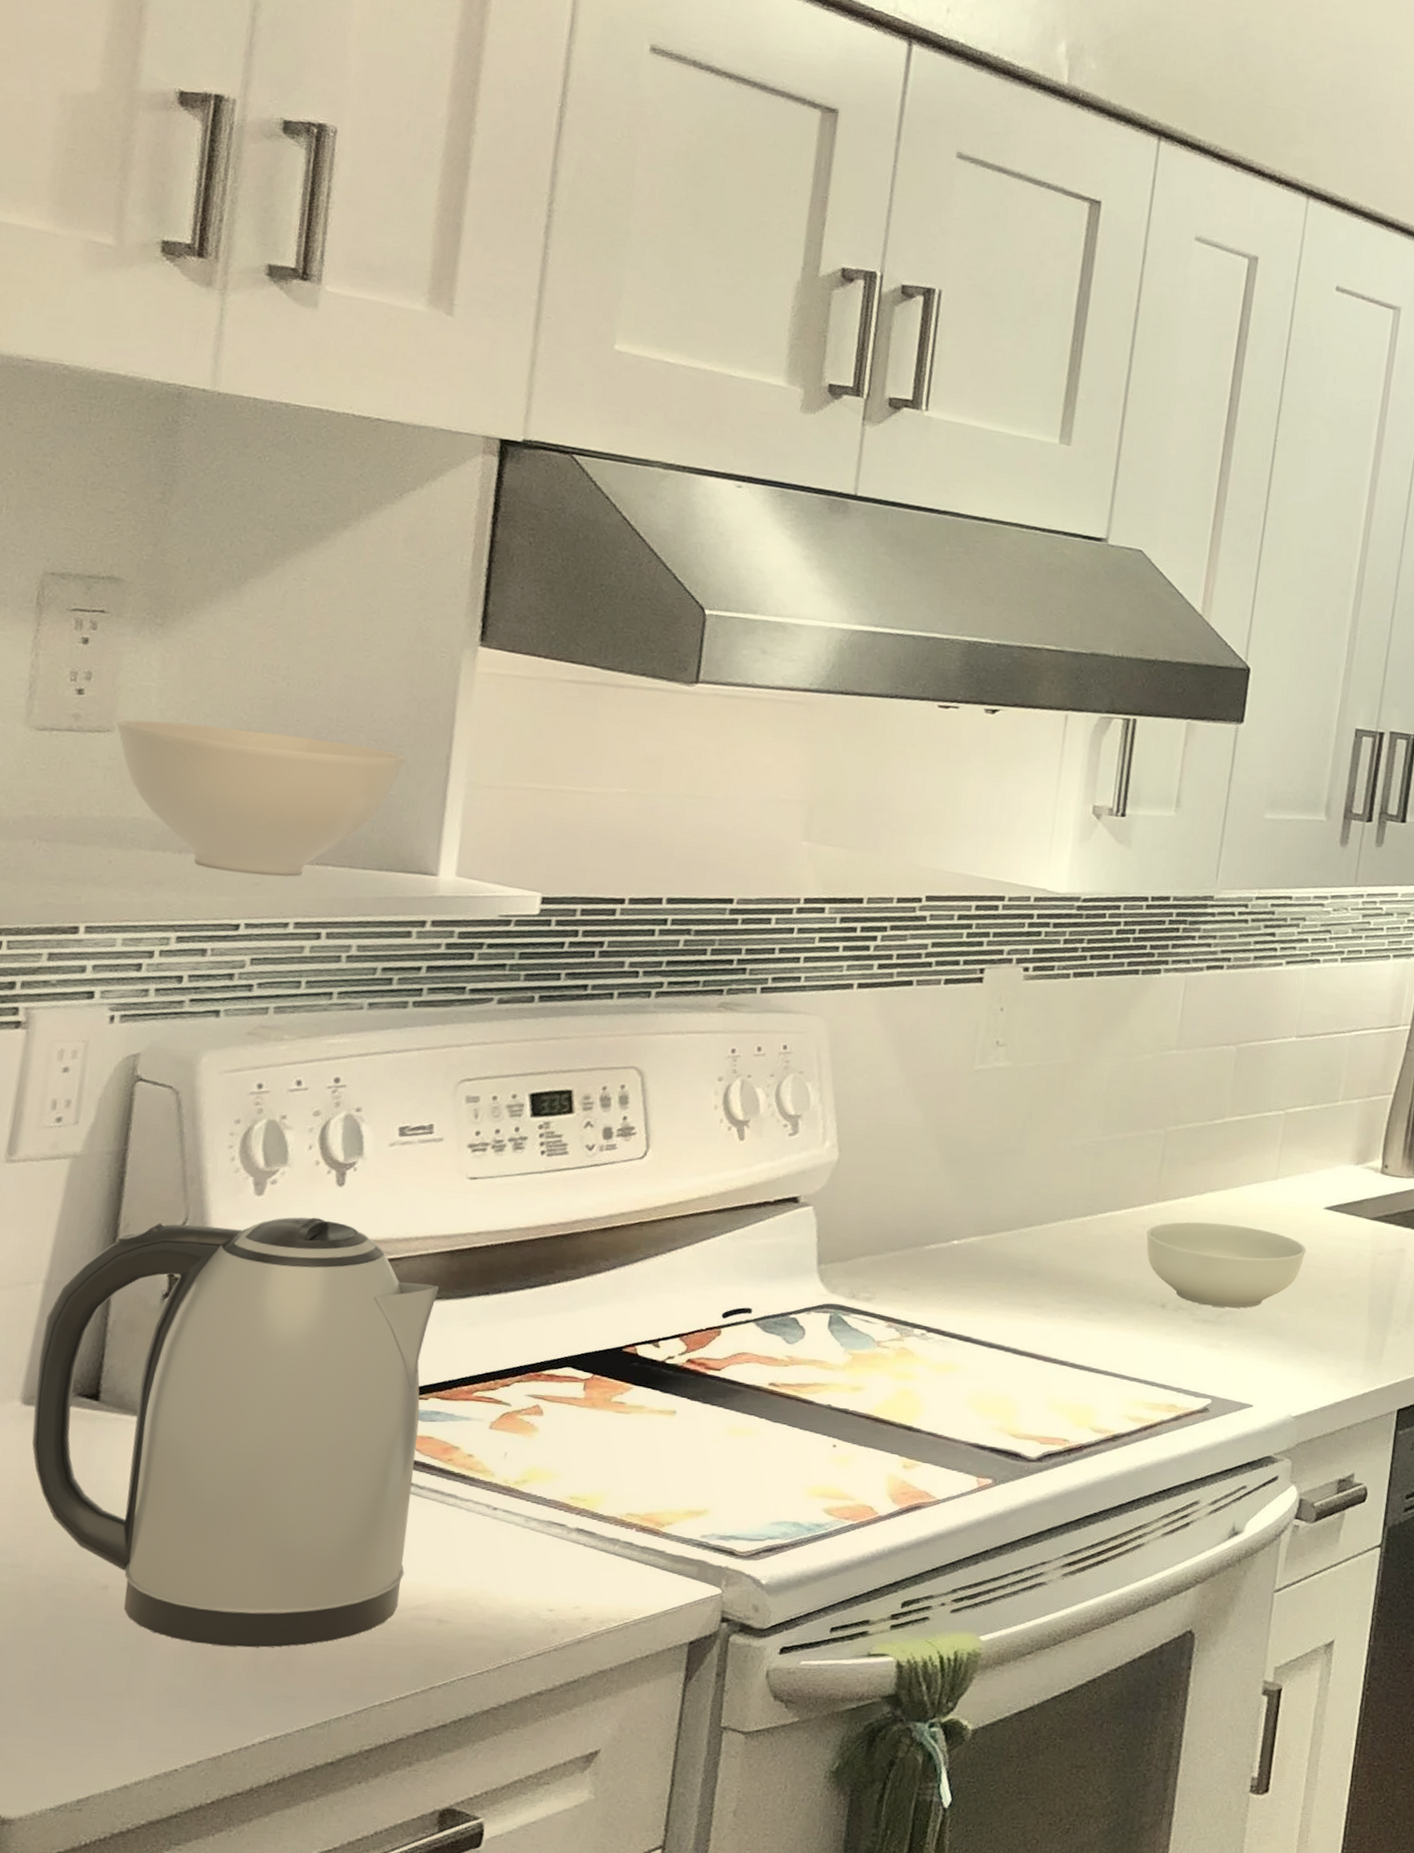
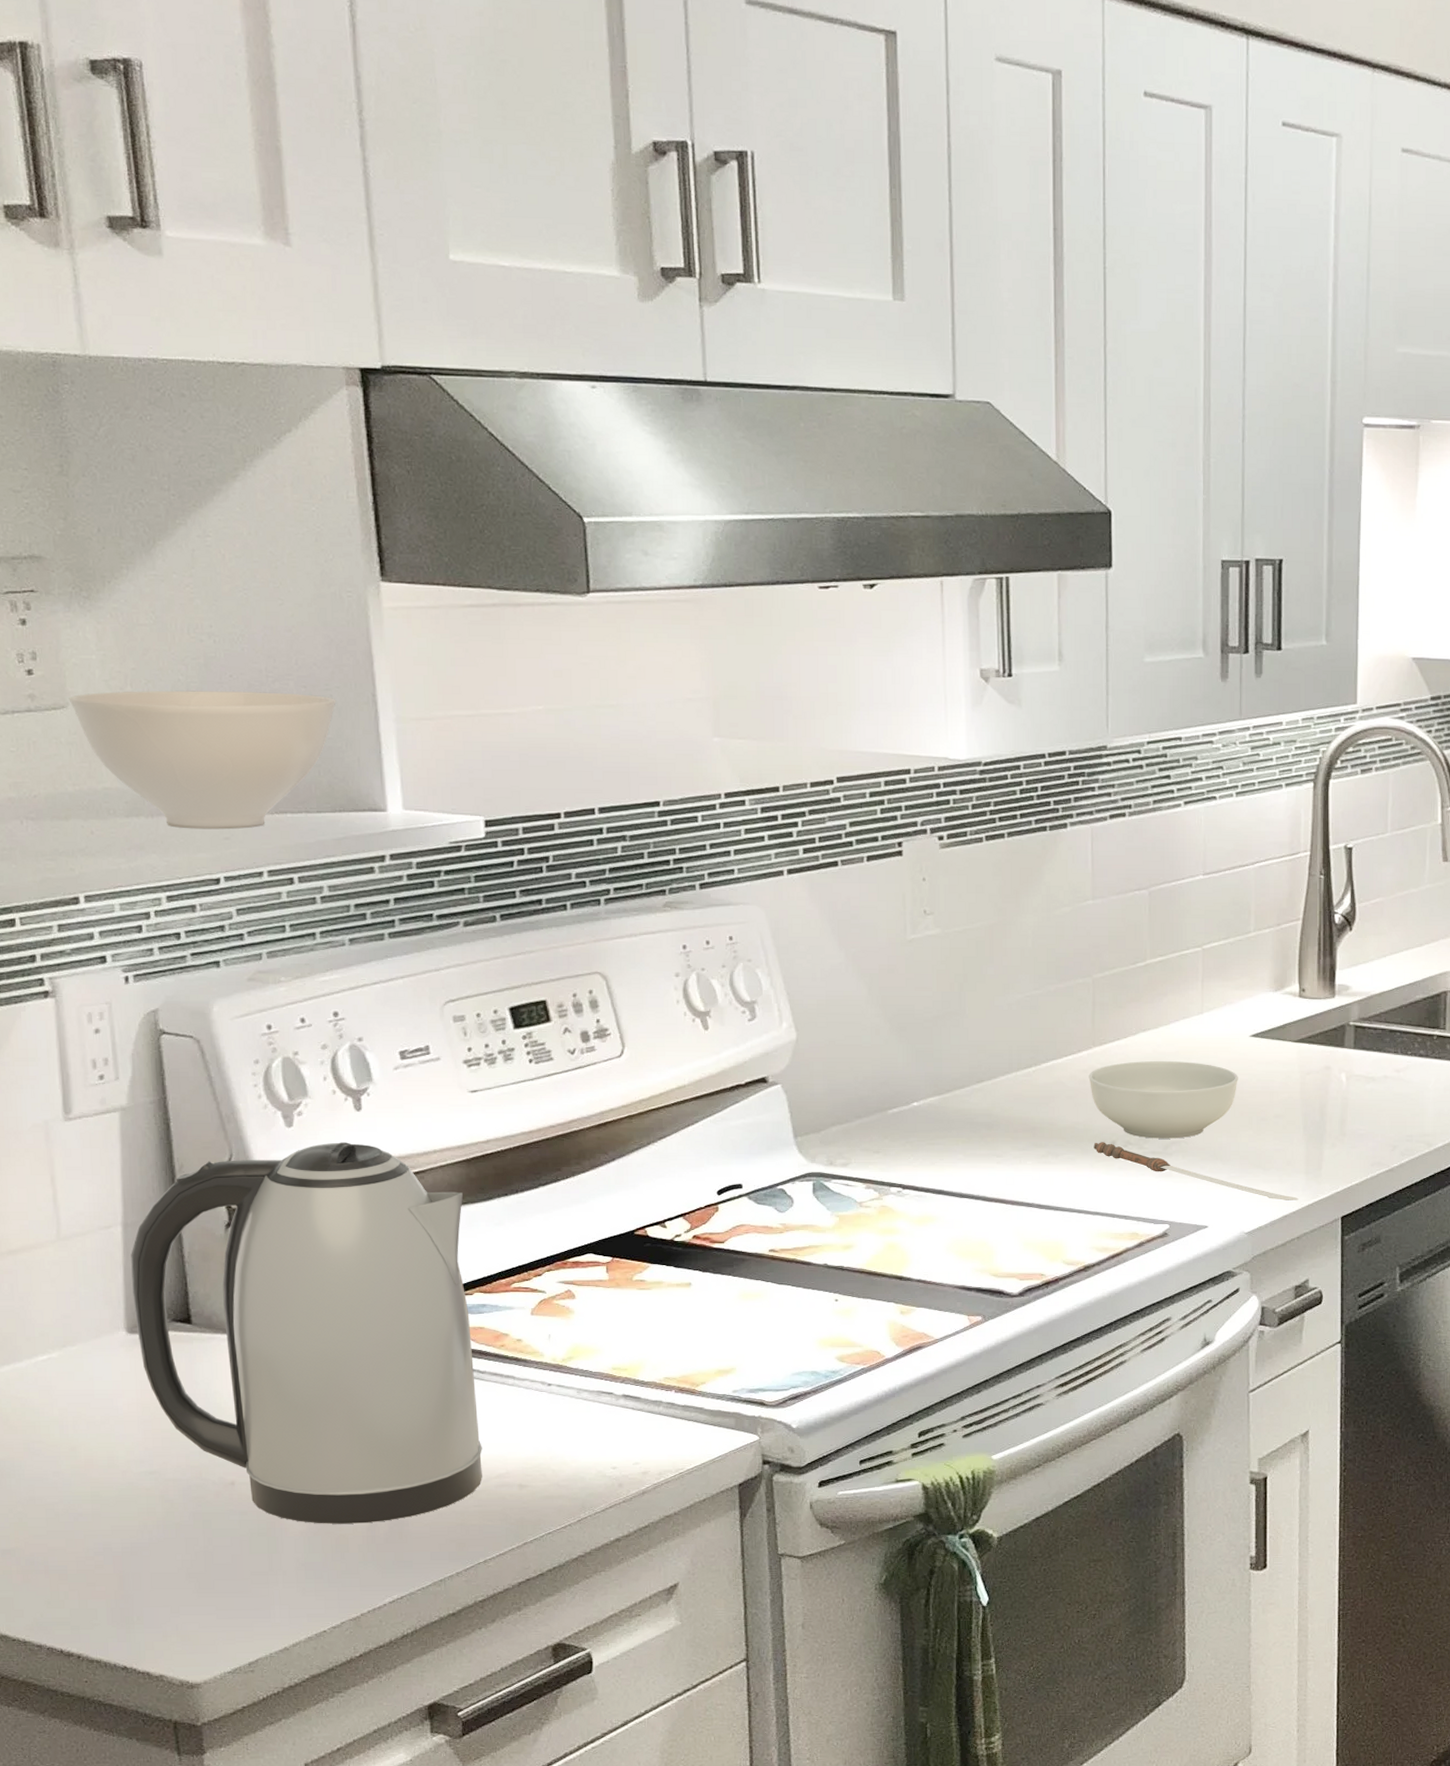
knife: none [1141,1303,1354,1388] -> present [1093,1142,1299,1202]

